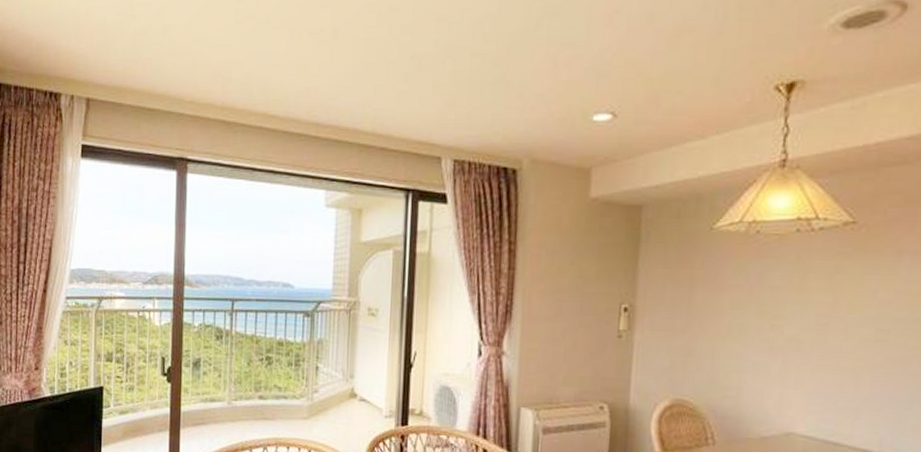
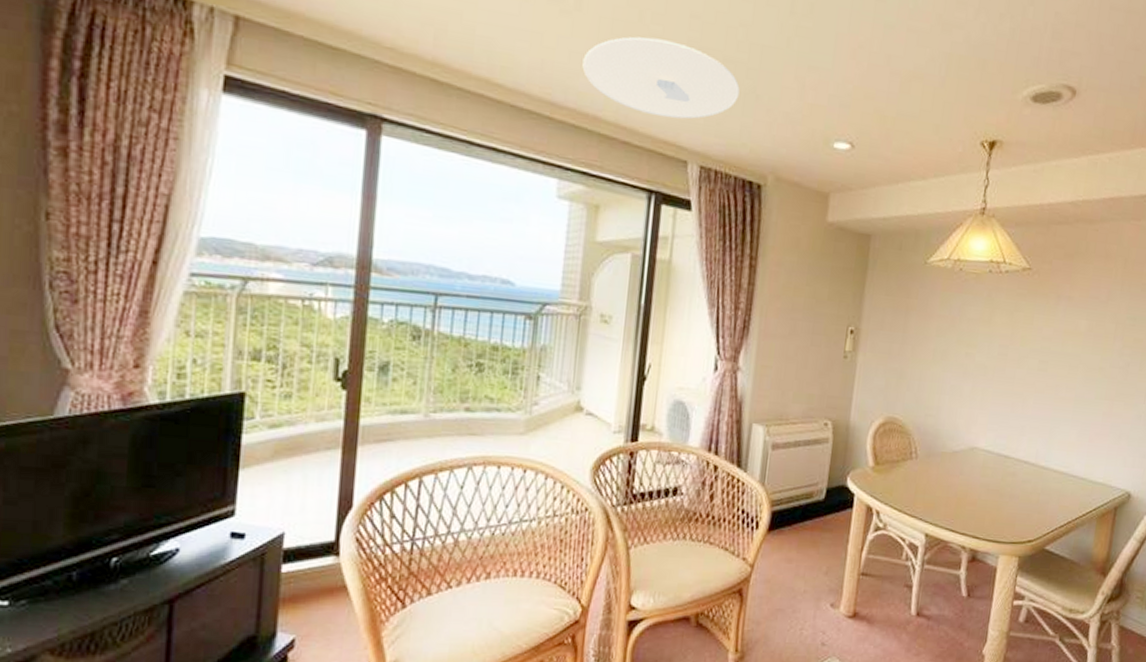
ceiling light: none [341,47,489,120] -> present [582,36,740,119]

